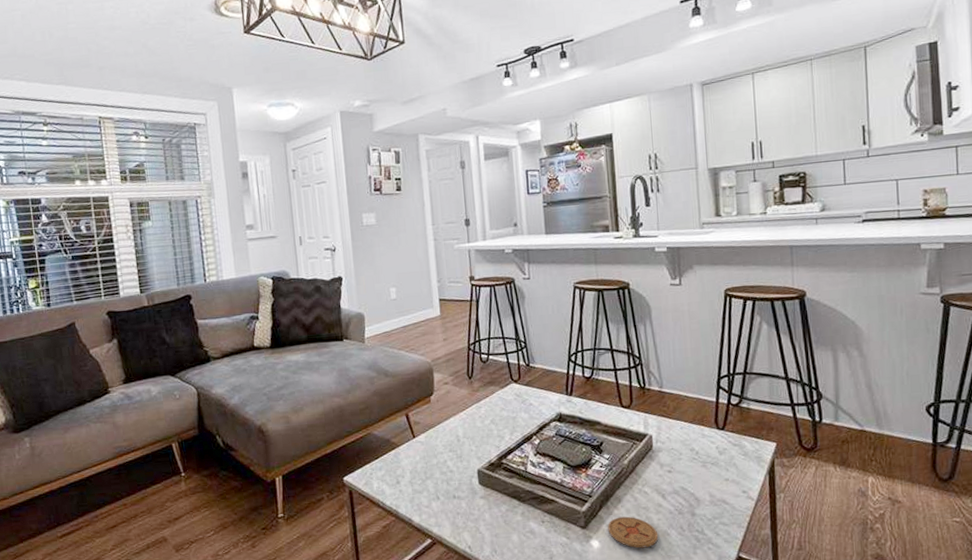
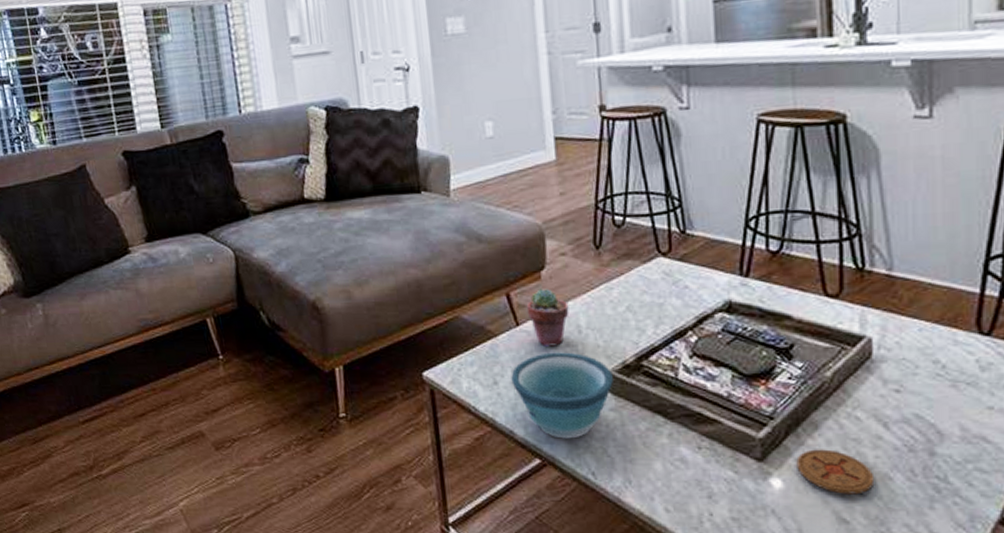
bowl: none [409,456,483,522] -> present [511,352,613,439]
potted succulent: none [421,409,451,453] -> present [527,289,569,347]

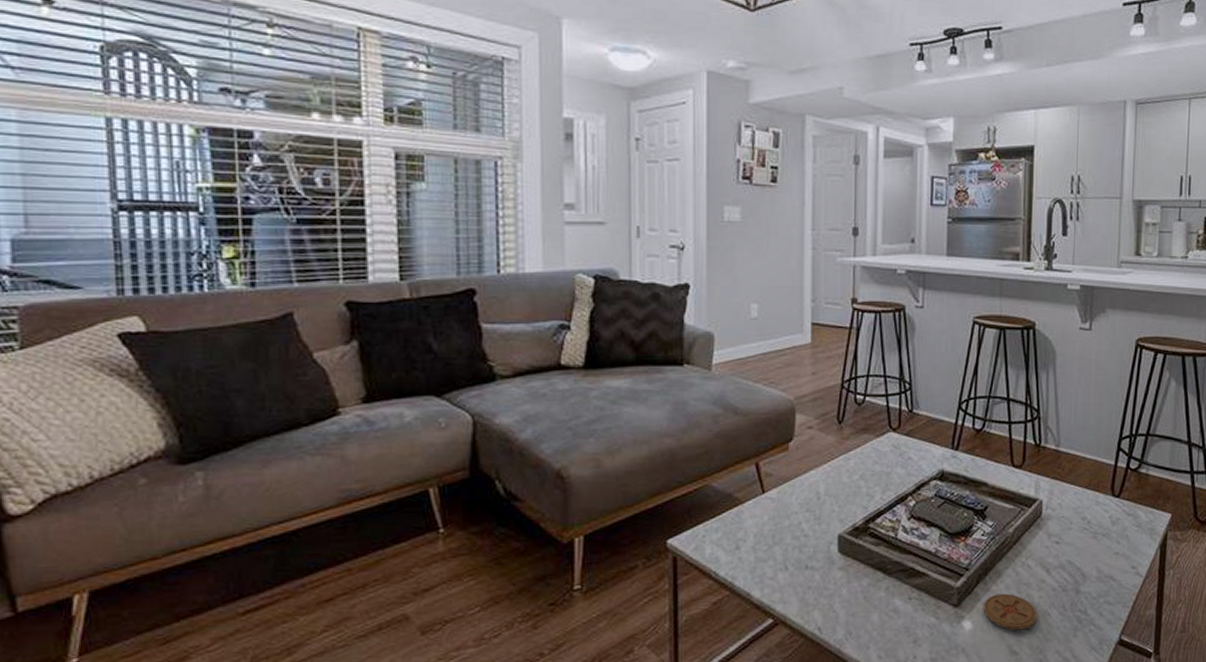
bowl: present [511,352,613,439] -> none [753,517,844,598]
potted succulent: present [527,289,569,347] -> none [773,459,811,512]

